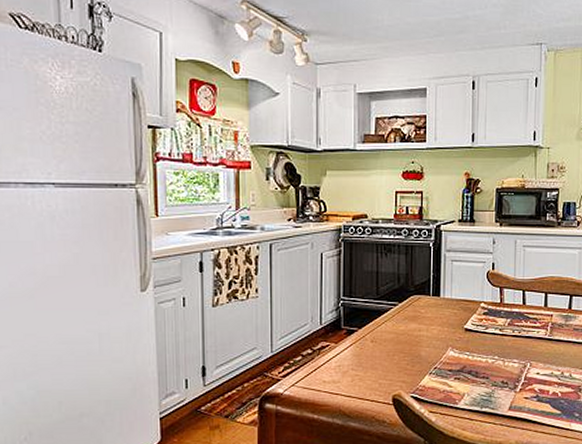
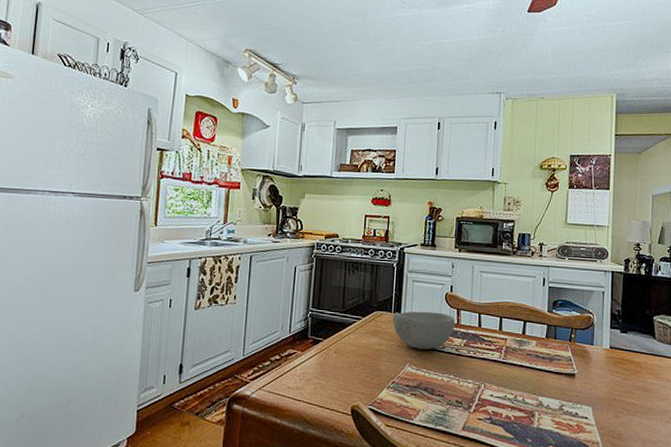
bowl: none [432,292,498,332] -> present [393,311,455,350]

